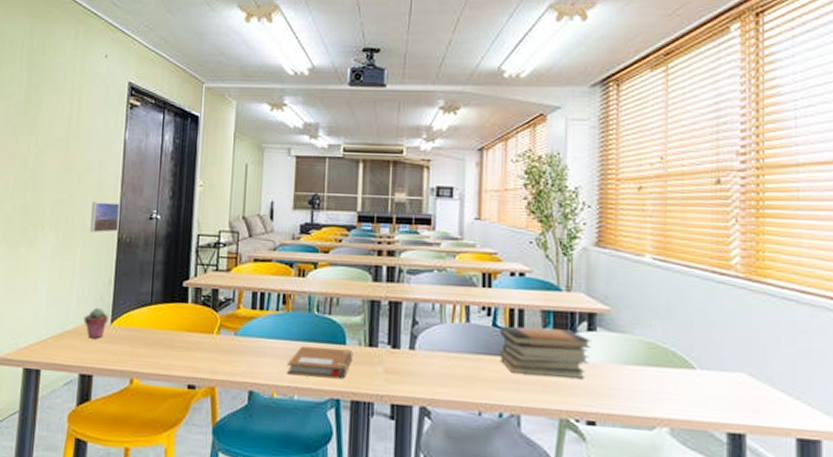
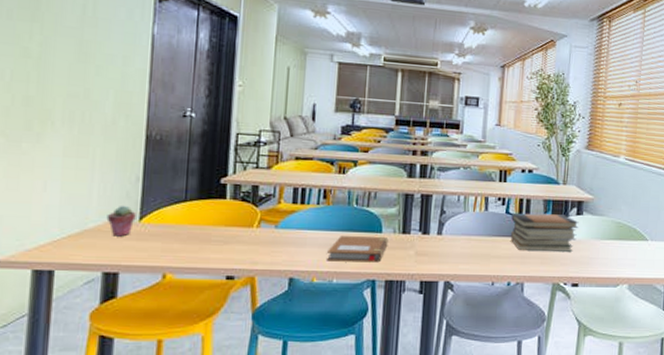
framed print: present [90,202,120,233] -> none [113,97,149,130]

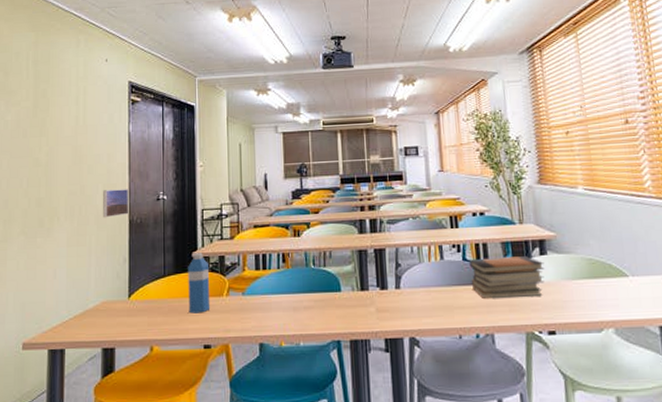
potted succulent: present [106,205,136,237] -> none [103,285,125,314]
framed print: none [113,97,149,130] -> present [103,189,129,218]
water bottle: none [211,179,239,243] -> present [188,253,211,314]
notebook: present [327,236,389,263] -> none [292,296,349,324]

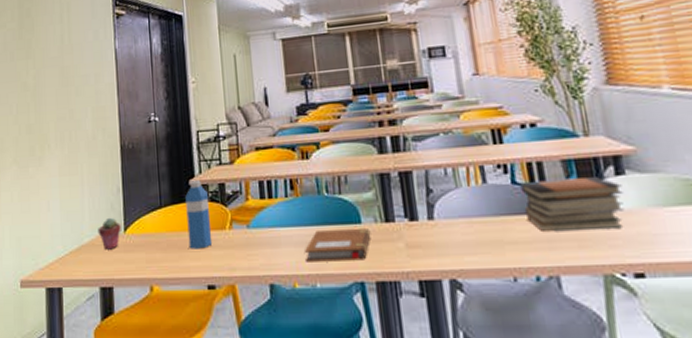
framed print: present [103,189,129,218] -> none [92,111,120,144]
potted succulent: none [103,285,125,314] -> present [98,217,121,250]
notebook: none [292,296,349,324] -> present [305,229,371,262]

